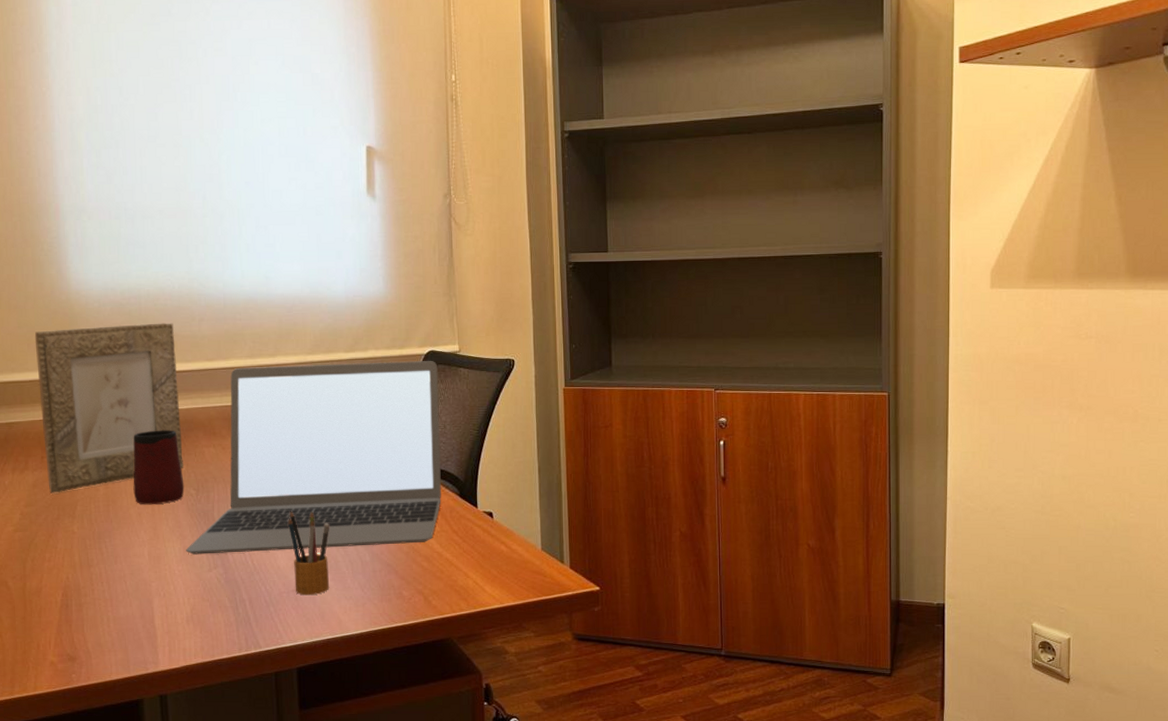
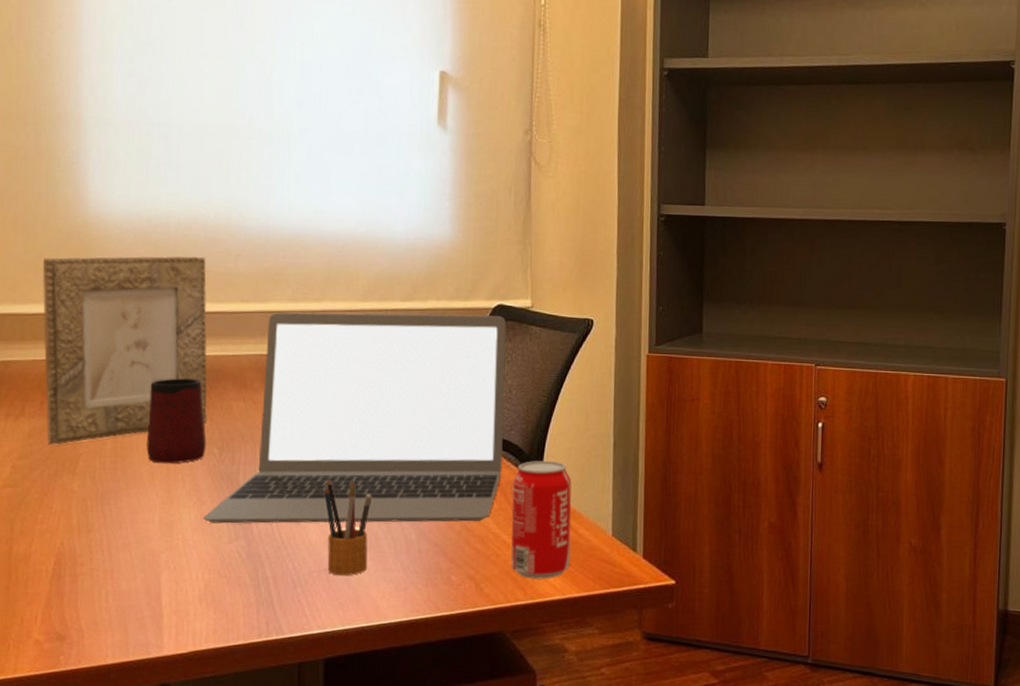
beverage can: none [451,486,506,591] -> present [511,460,572,579]

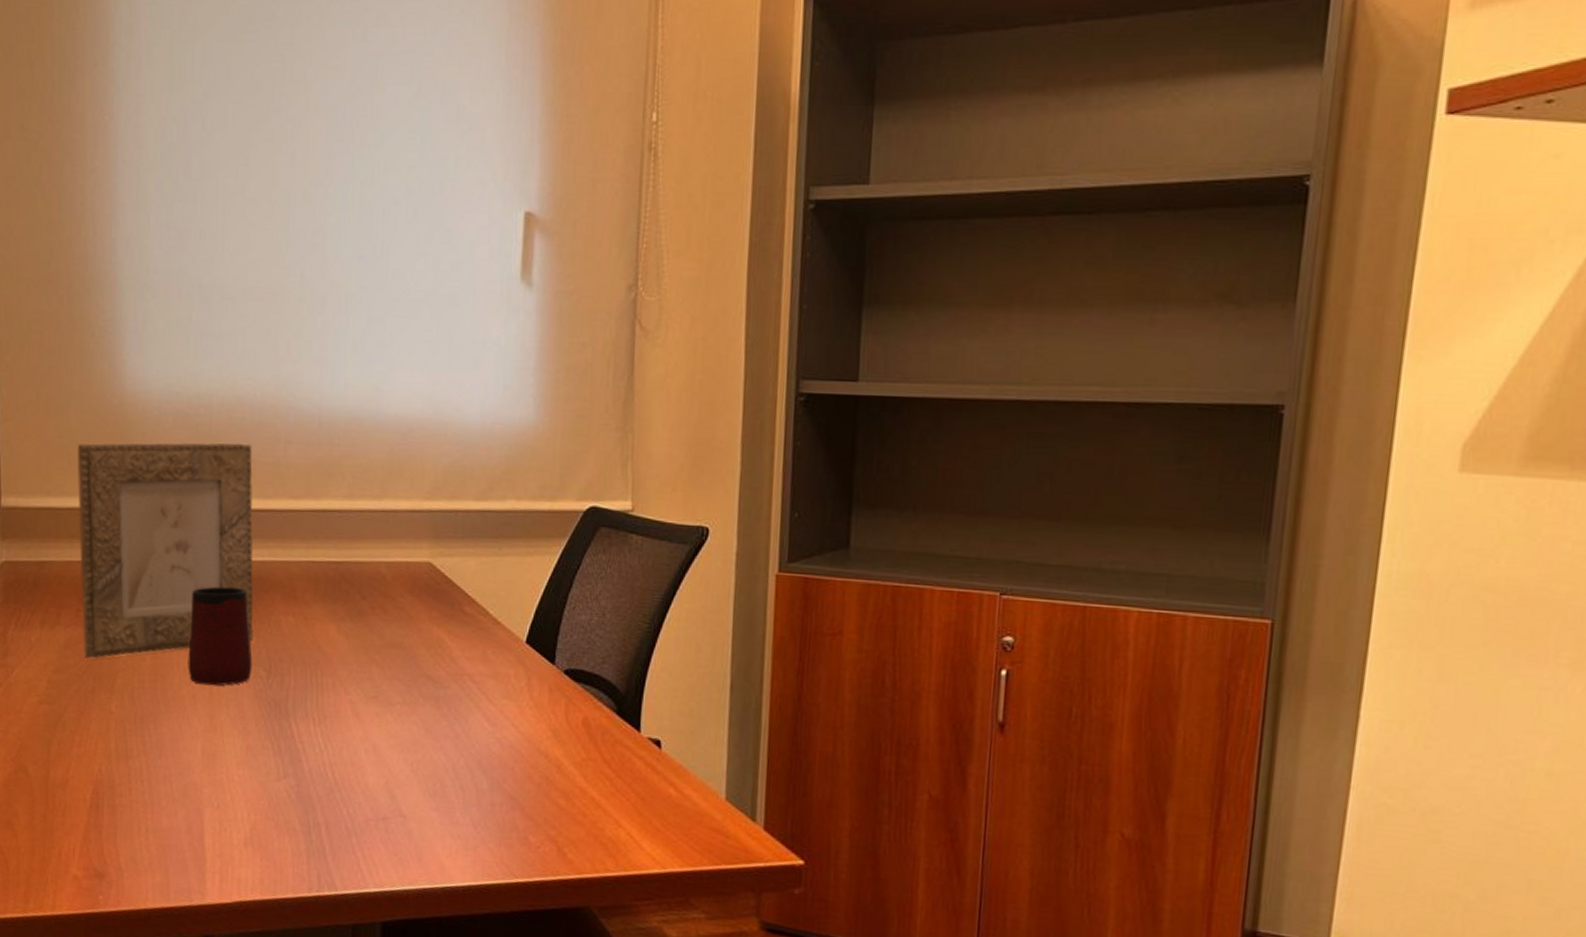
laptop: present [203,312,507,524] -> none [249,511,601,772]
pencil box: present [324,478,371,576] -> none [383,711,437,828]
beverage can: present [511,460,572,579] -> none [600,702,677,848]

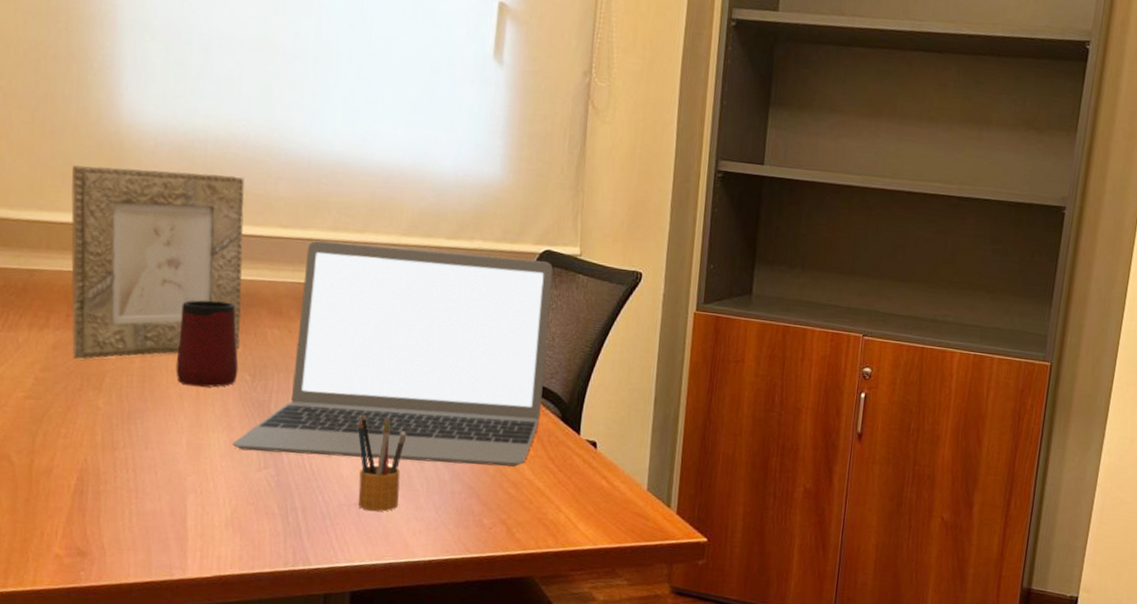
laptop: none [249,511,601,772] -> present [232,240,554,467]
pencil box: none [383,711,437,828] -> present [358,413,406,512]

